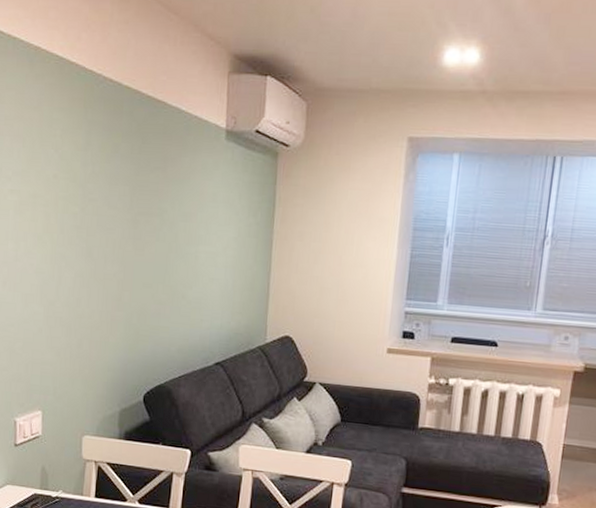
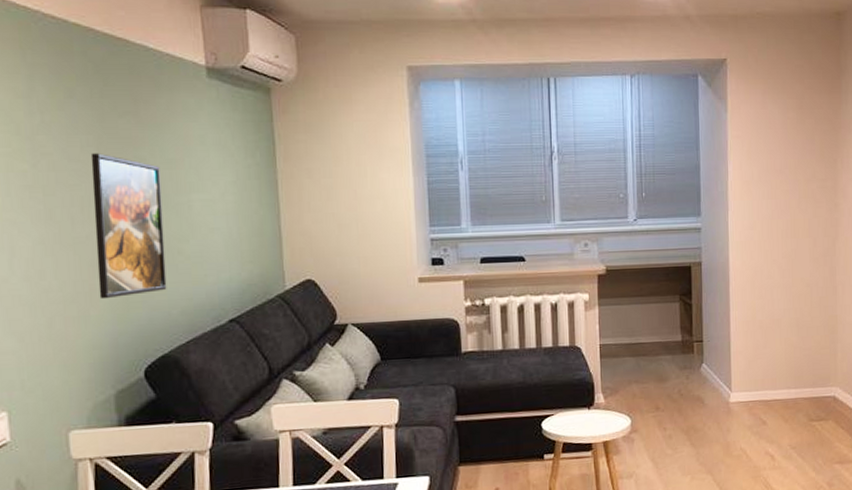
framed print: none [117,202,177,330] -> present [90,153,167,300]

